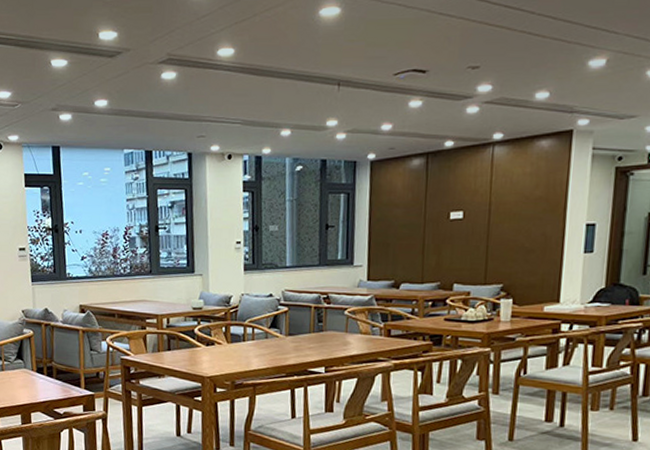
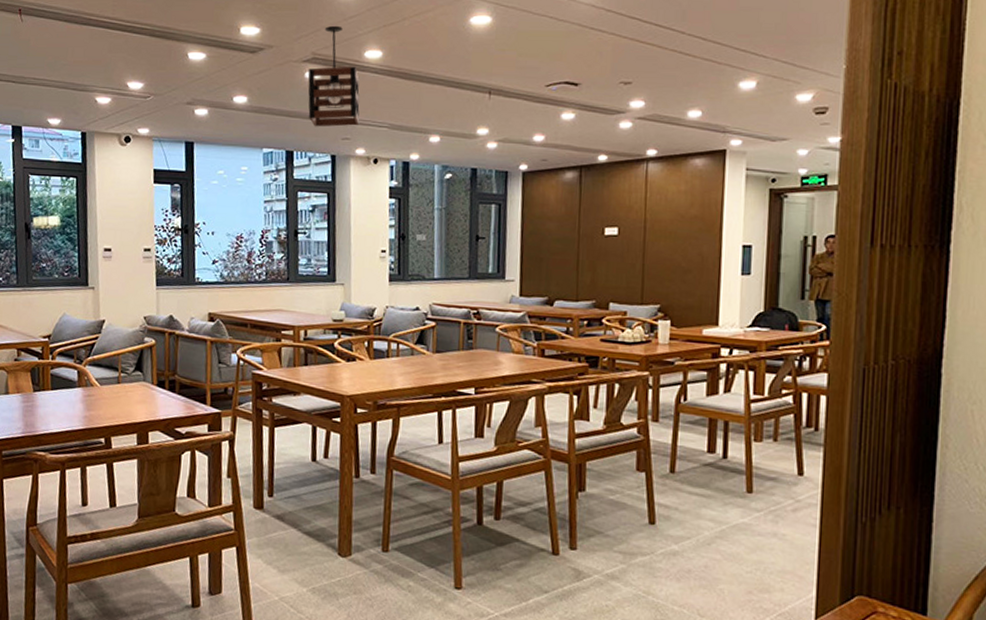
pendant light: none [163,25,214,127] -> present [307,25,360,127]

